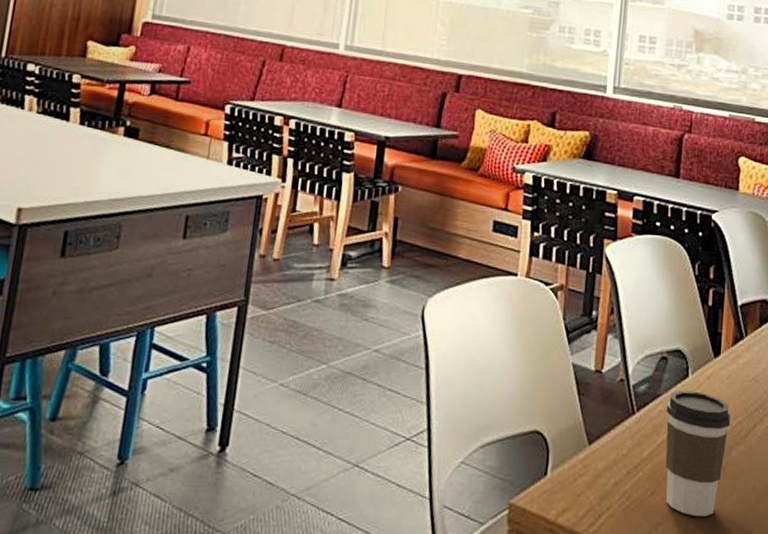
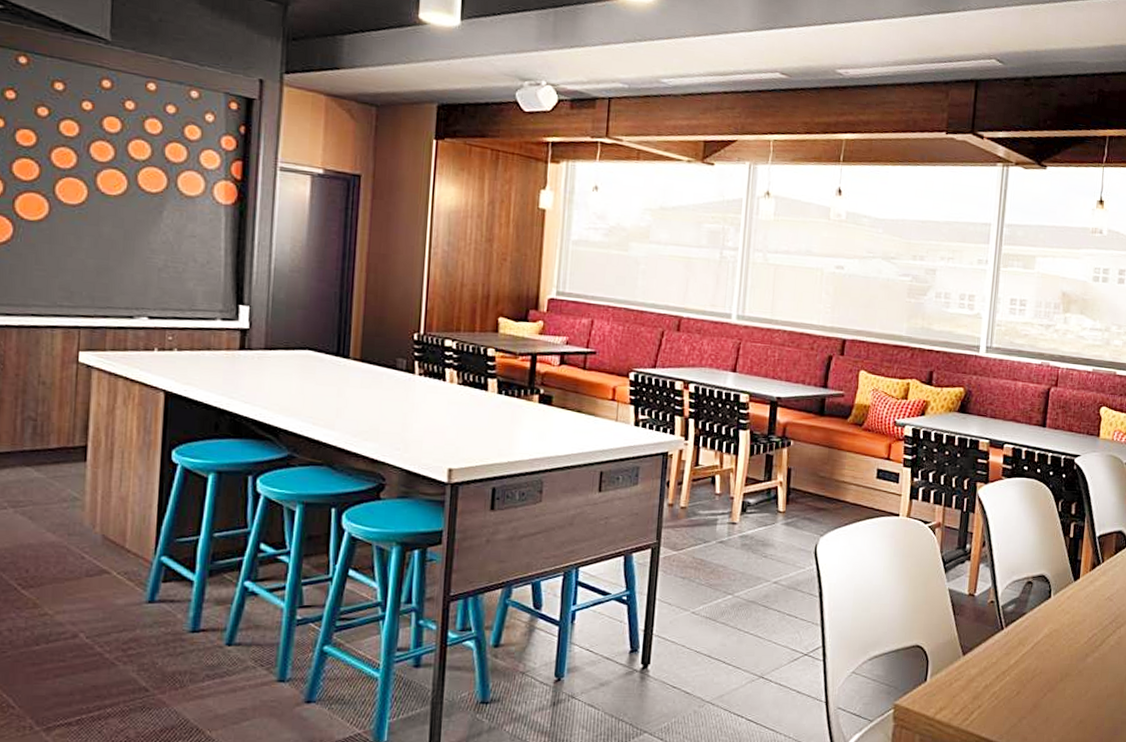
coffee cup: present [665,390,731,516] -> none [1029,609,1088,710]

